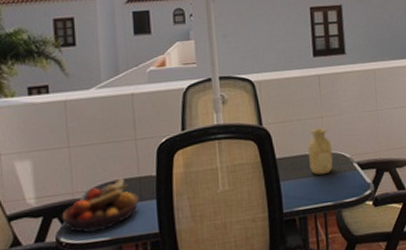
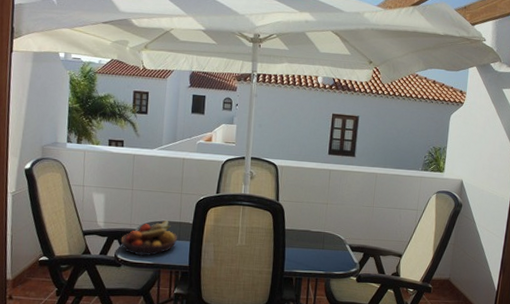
vase: present [308,127,333,175] -> none [311,211,331,249]

